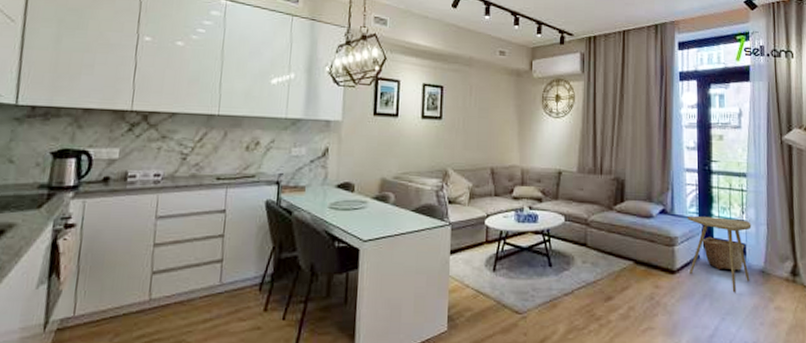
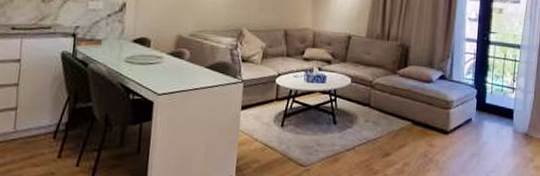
side table: present [687,216,752,293] -> none [461,82,521,153]
basket: present [702,236,745,271] -> none [475,101,513,133]

